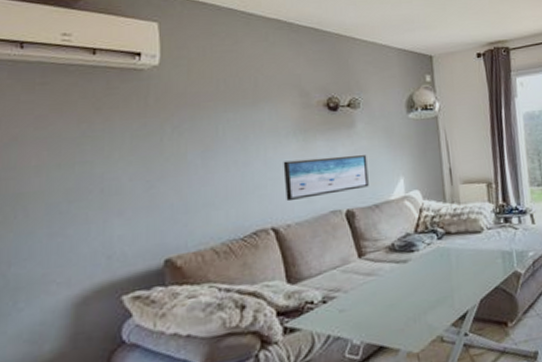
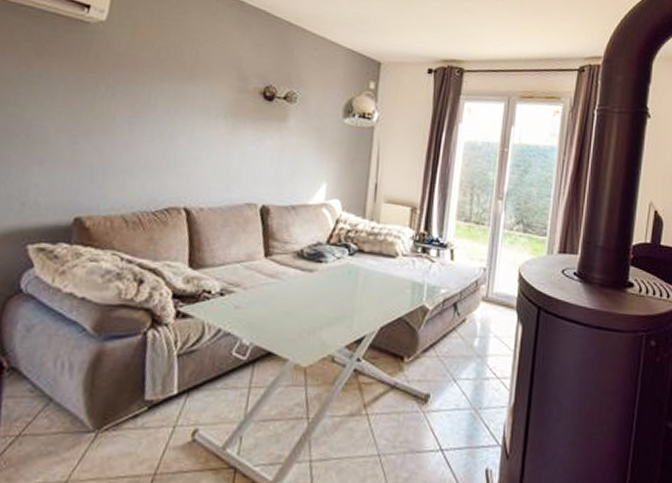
wall art: present [283,155,369,202] -> none [204,142,294,186]

